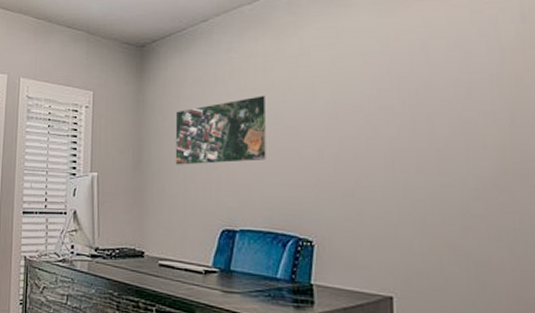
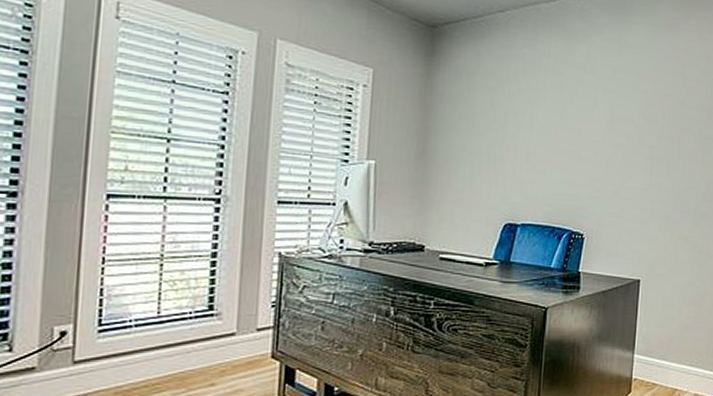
map: present [175,95,266,165] -> none [462,96,554,159]

